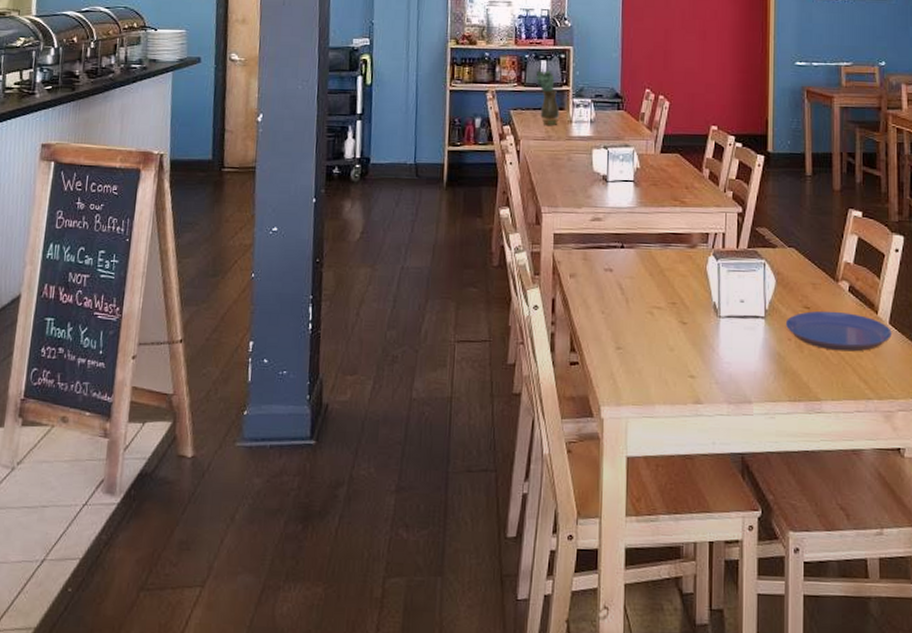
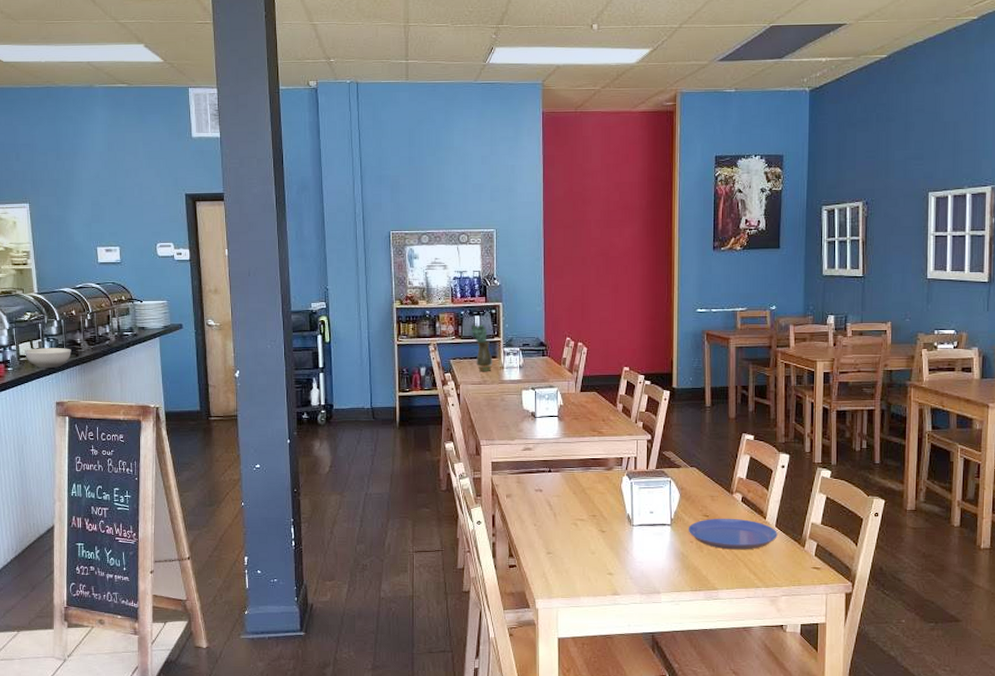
bowl: none [11,79,68,103] -> present [25,348,72,368]

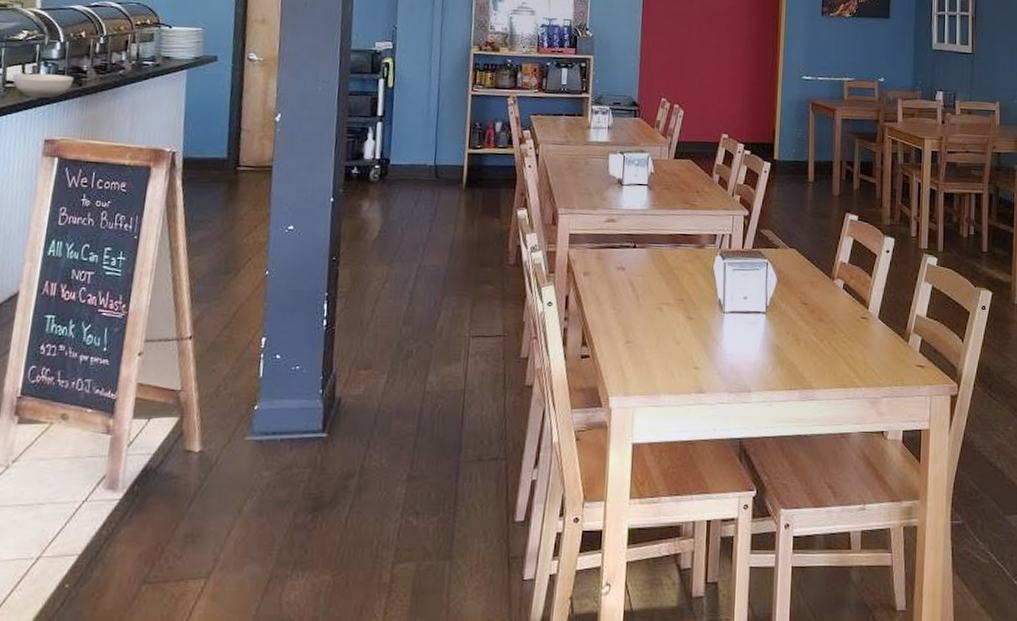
vase: present [470,322,493,372] -> none [556,75,579,132]
plate: present [688,518,777,550] -> none [784,306,880,344]

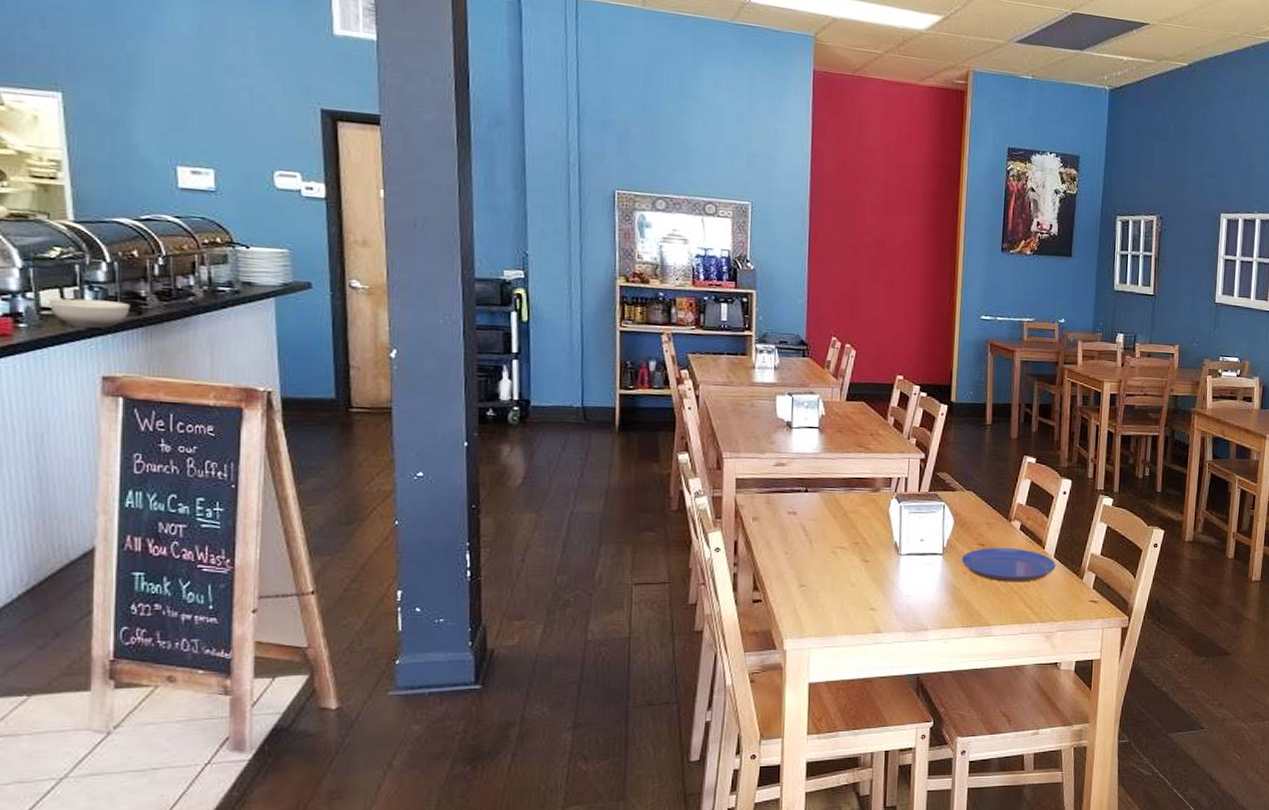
plate: none [784,306,880,344] -> present [961,547,1056,582]

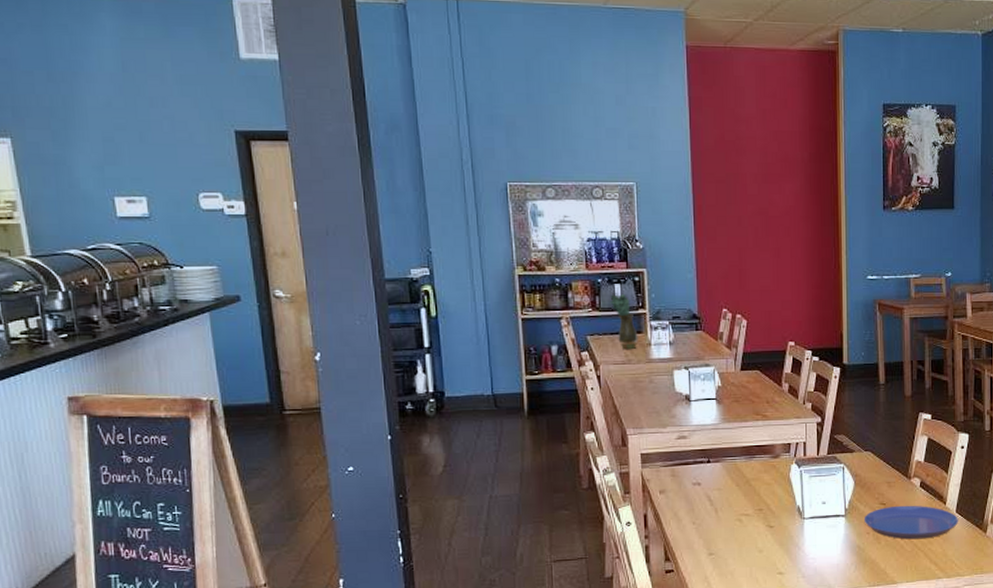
bowl: present [49,298,130,329] -> none [17,327,86,353]
vase: none [715,311,742,372] -> present [610,292,638,350]

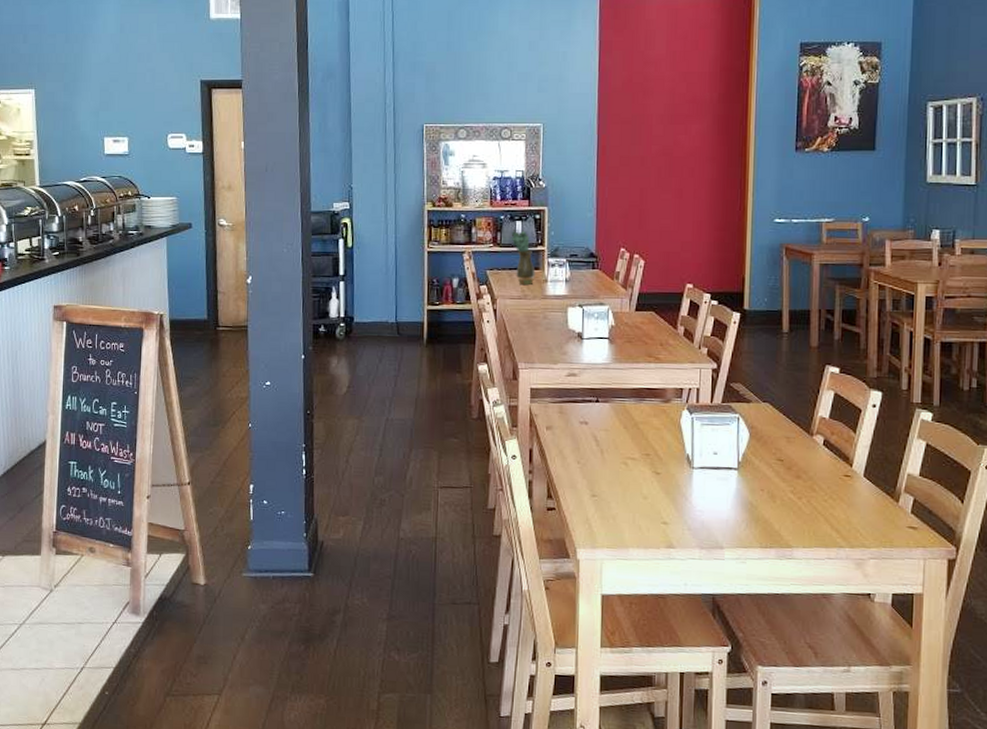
plate: present [864,505,958,540] -> none [758,463,866,503]

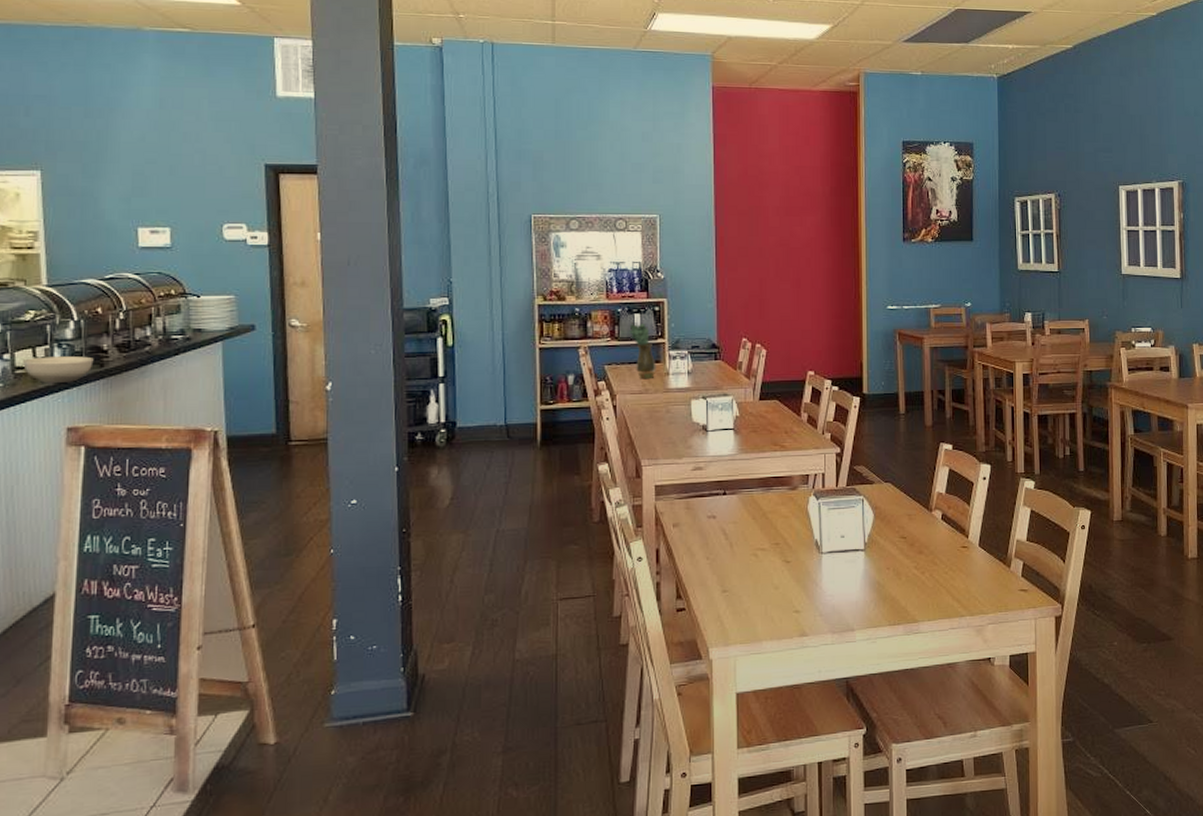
bowl: none [23,246,73,268] -> present [23,356,94,383]

